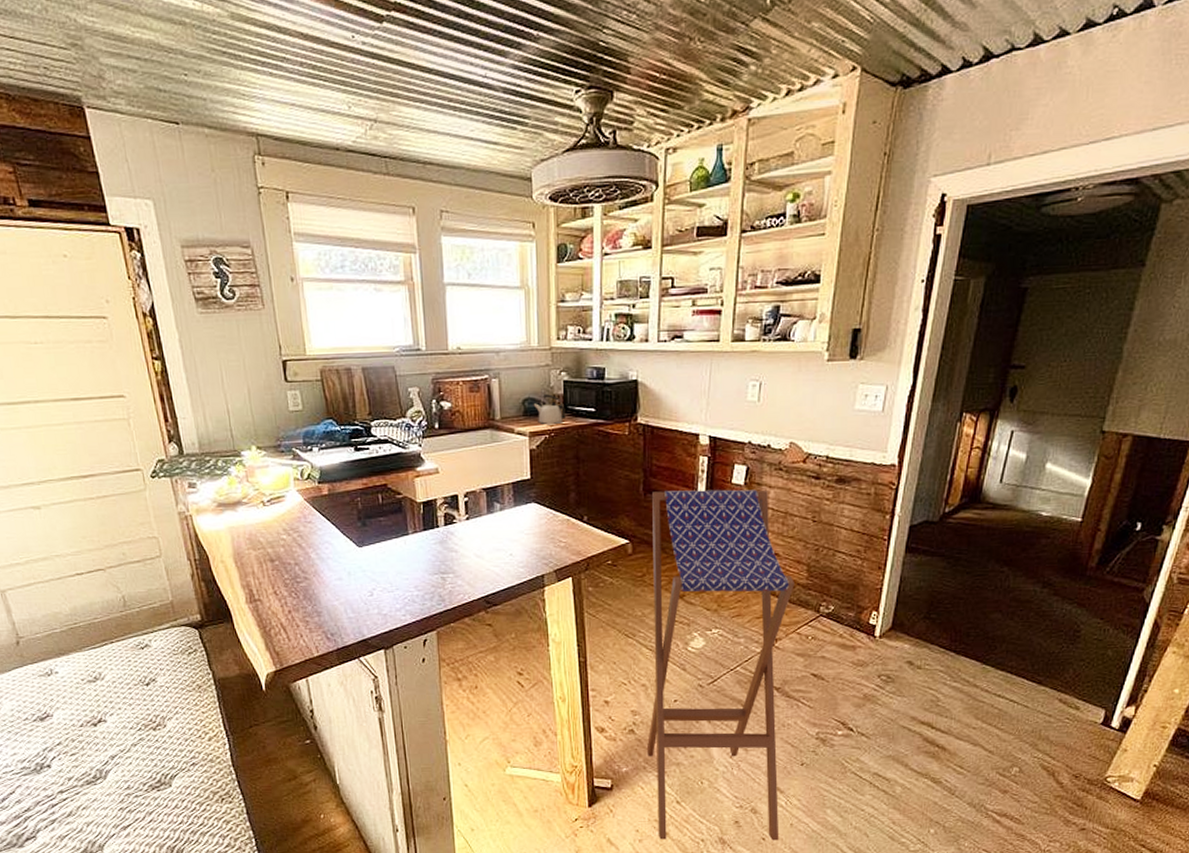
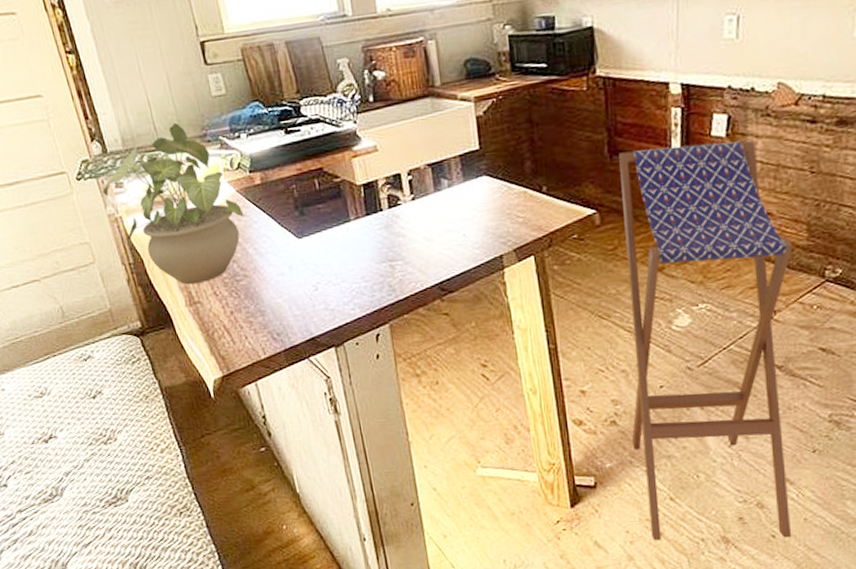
potted plant: none [175,432,310,583] -> present [102,122,244,285]
kettle: present [533,394,566,425] -> none [476,52,514,88]

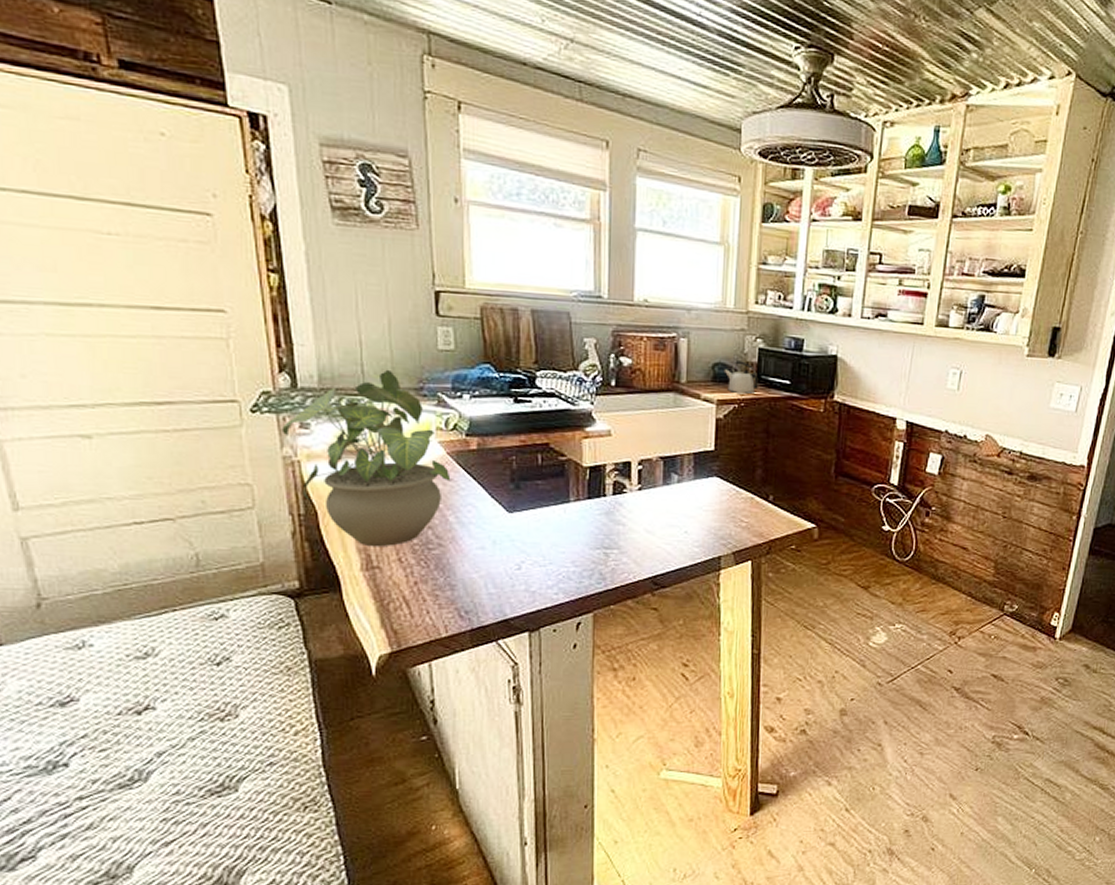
kettle: none [476,52,514,88] -> present [724,361,758,395]
stool: present [619,141,793,541] -> none [818,474,981,851]

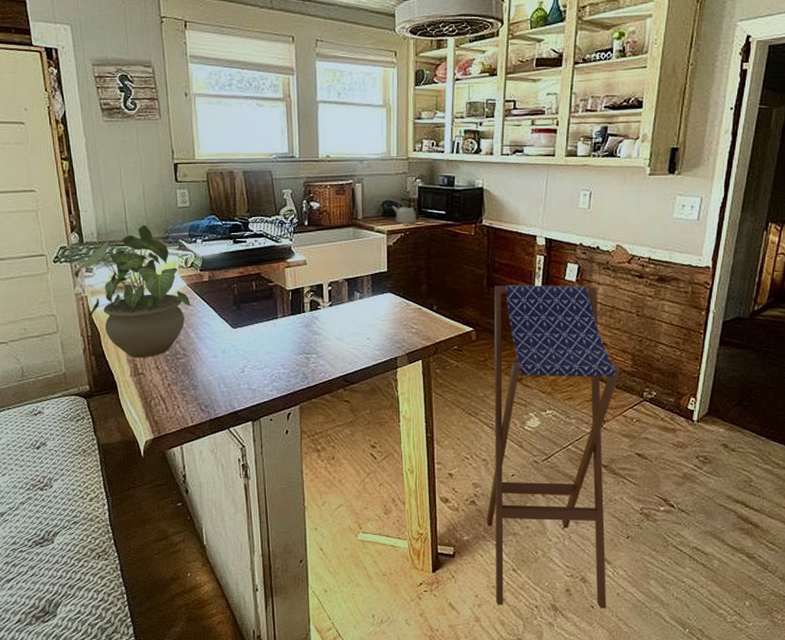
stool: none [818,474,981,851] -> present [486,285,621,609]

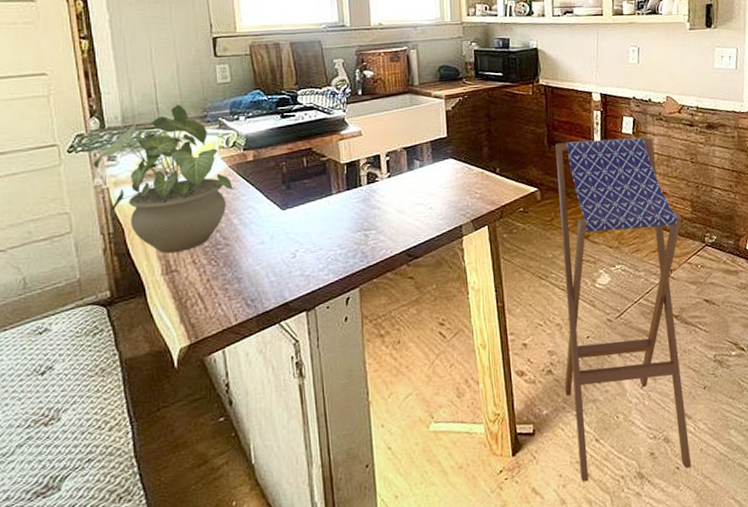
kettle: present [391,198,419,225] -> none [448,62,477,89]

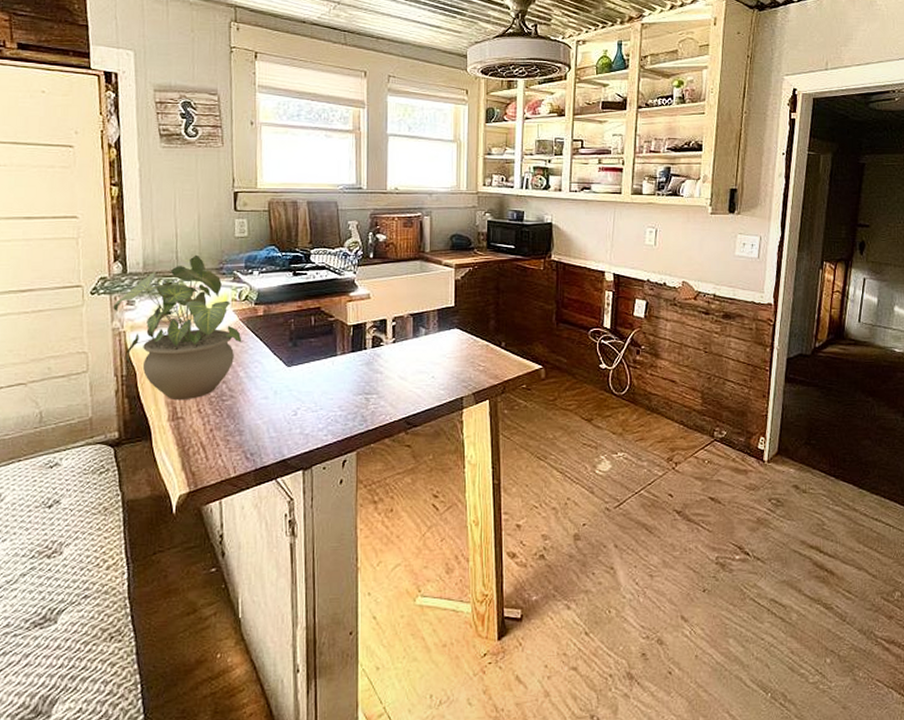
stool: present [555,137,692,482] -> none [556,321,691,676]

